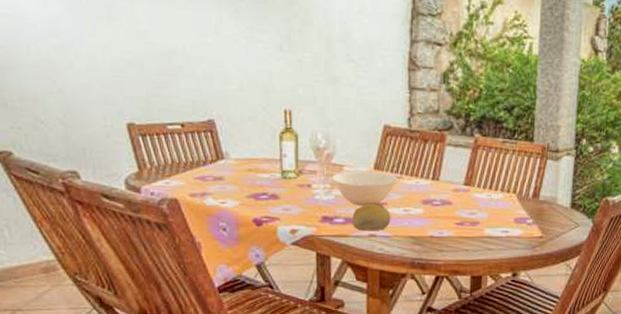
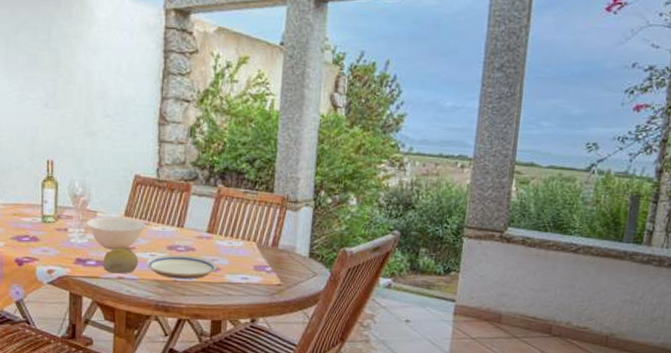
plate: none [399,209,476,235] -> present [145,254,217,280]

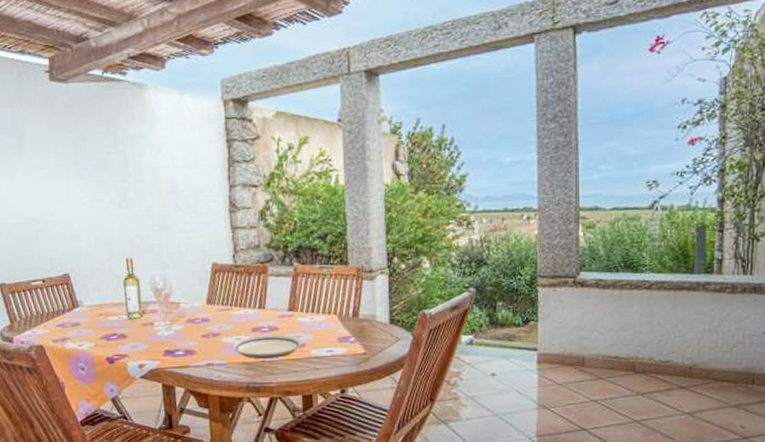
bowl: present [85,217,146,250] -> none [170,306,229,338]
bread roll: present [103,247,139,274] -> none [191,334,225,361]

